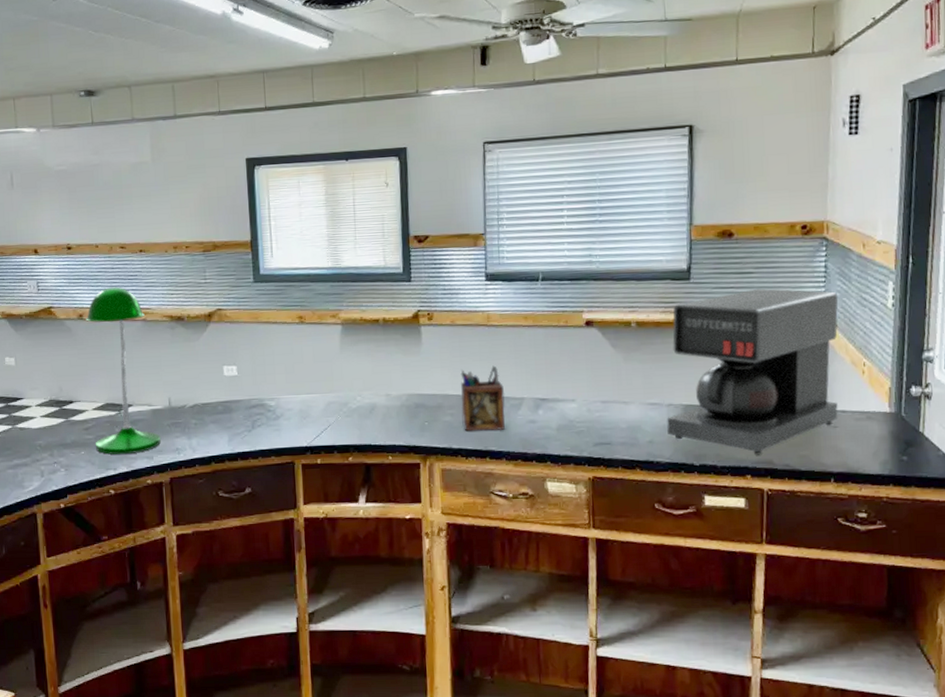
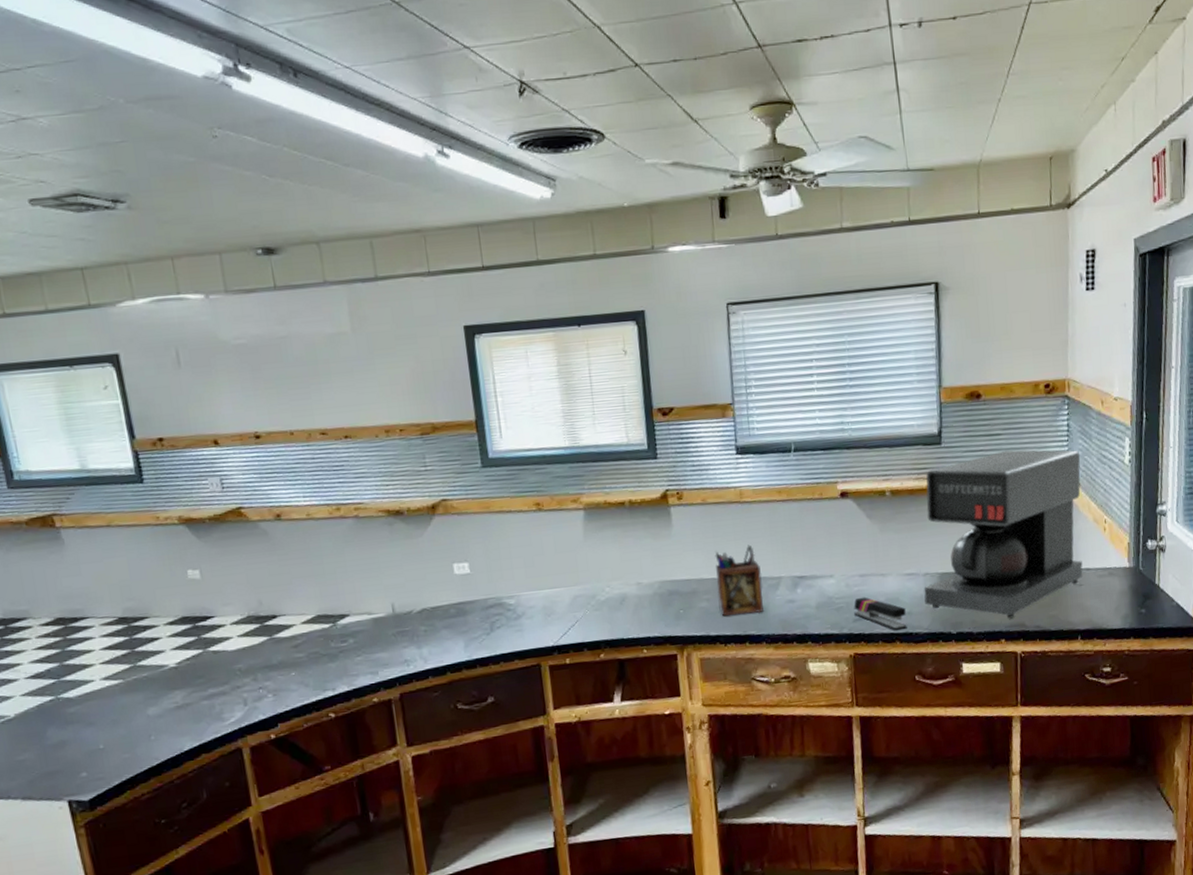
desk lamp: present [86,286,161,455] -> none [285,479,386,674]
stapler: none [594,422,648,458] -> present [854,597,907,631]

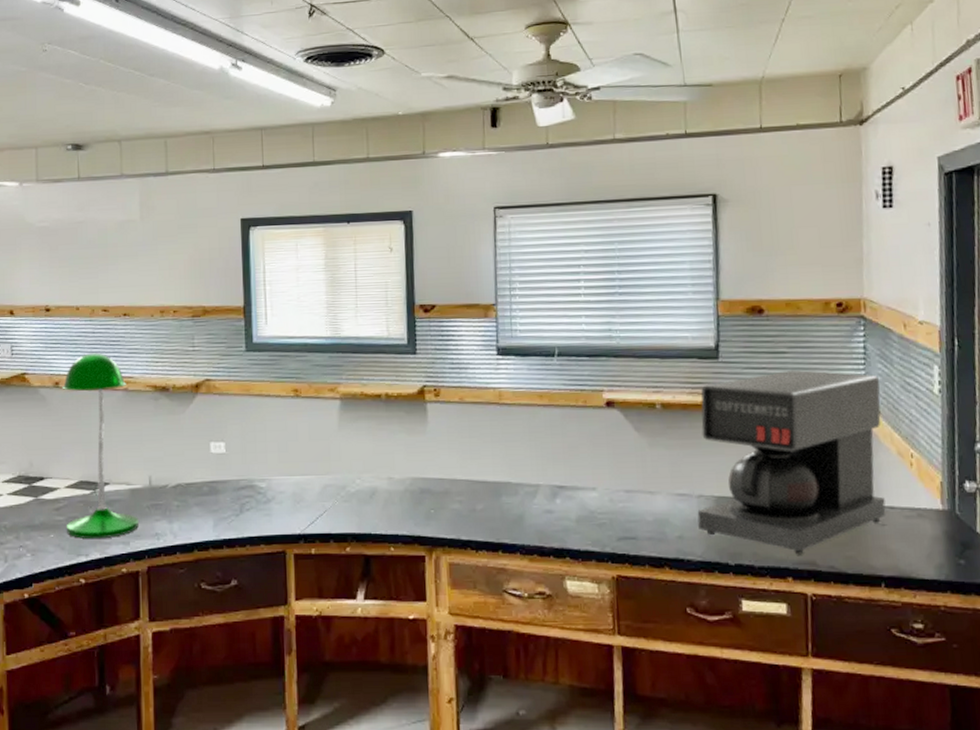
desk lamp: none [285,479,386,674] -> present [62,353,139,539]
desk organizer: present [715,544,764,617] -> none [469,448,519,521]
stapler: present [854,597,907,631] -> none [618,514,678,555]

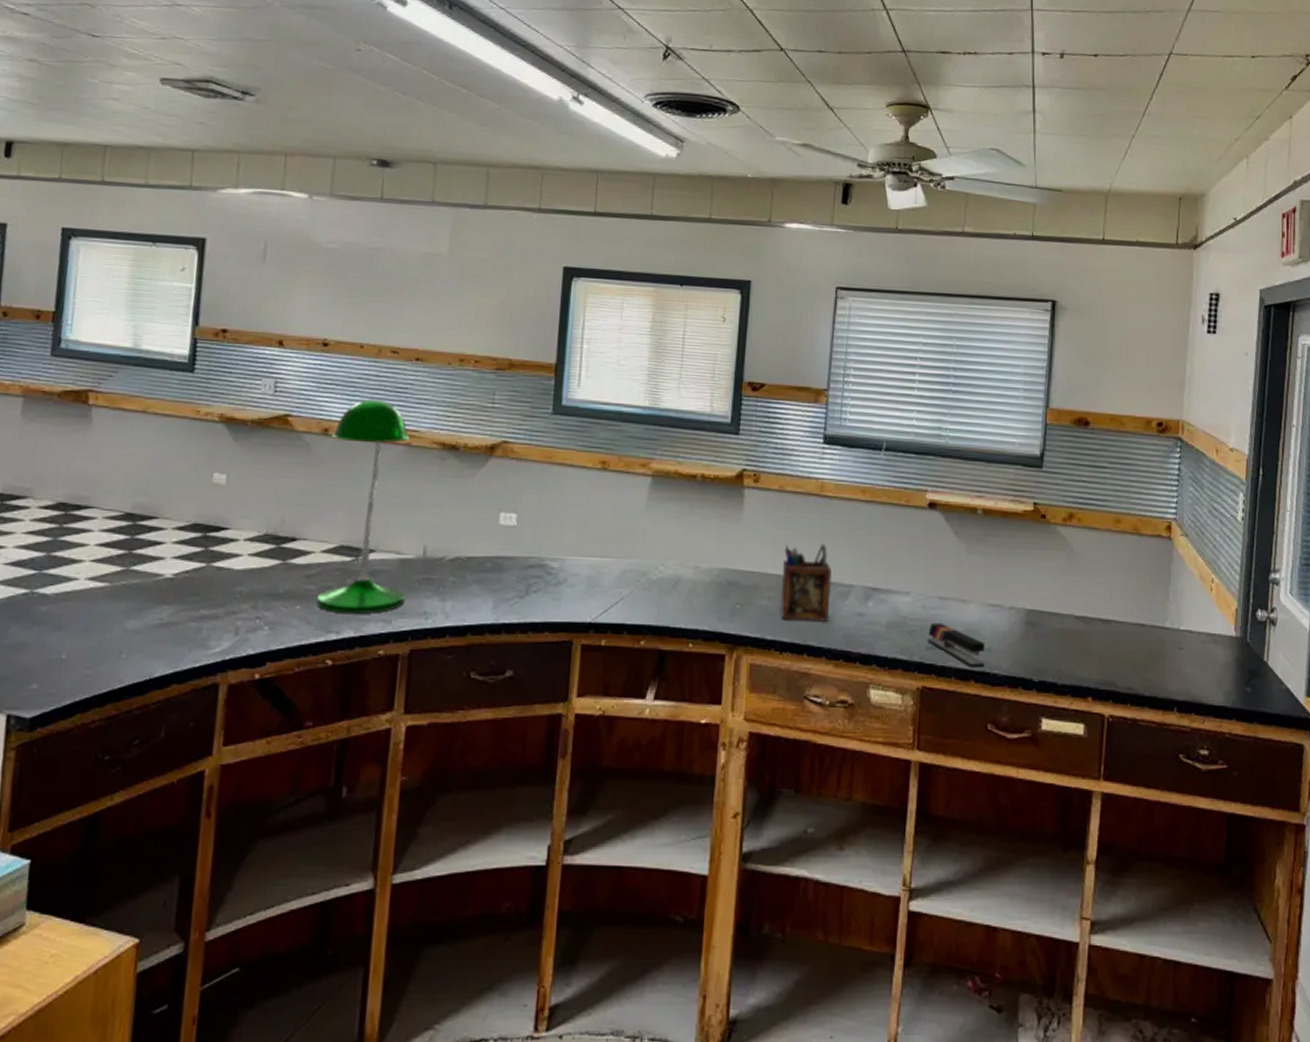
desk organizer: none [469,448,519,521] -> present [780,543,833,622]
stapler: none [618,514,678,555] -> present [928,622,985,668]
coffee maker: present [697,369,886,555] -> none [1007,485,1190,675]

